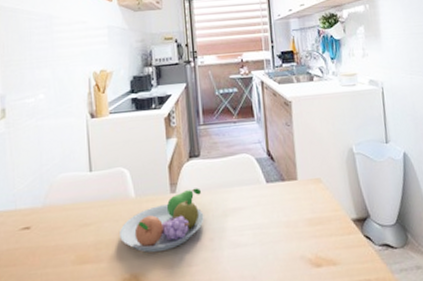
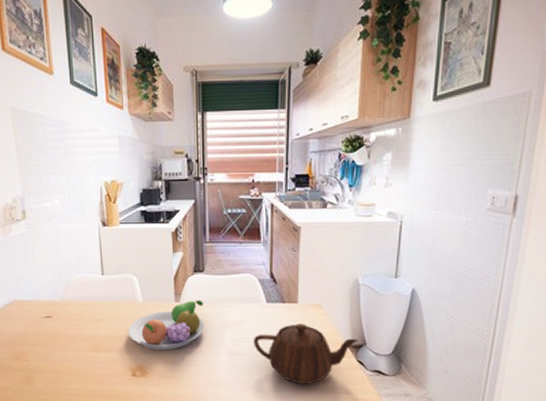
teapot: none [256,201,362,271] -> present [253,323,358,384]

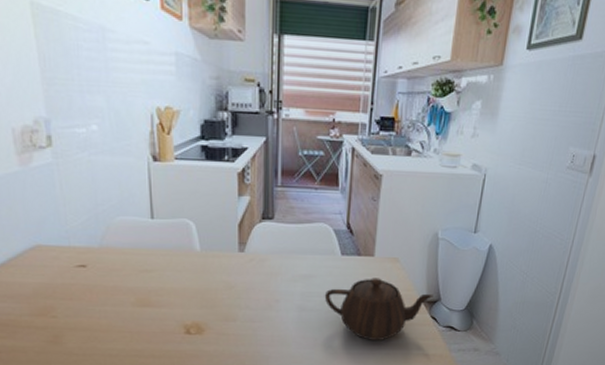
fruit bowl: present [128,300,205,351] -> none [182,250,272,306]

